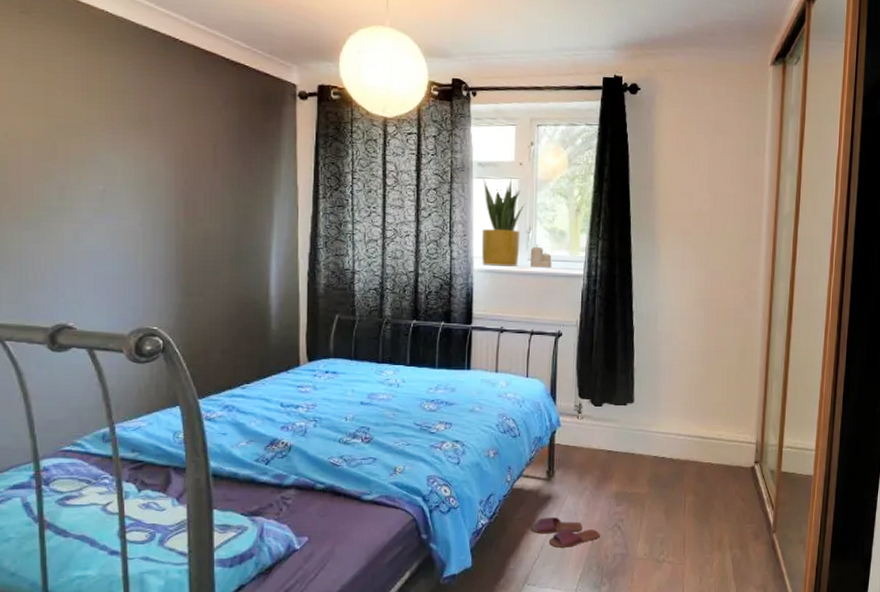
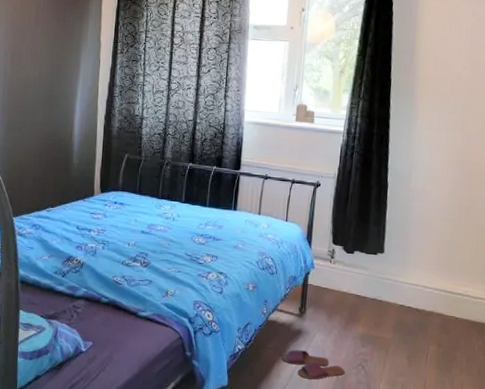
planter: present [481,179,526,267] -> none [252,40,295,121]

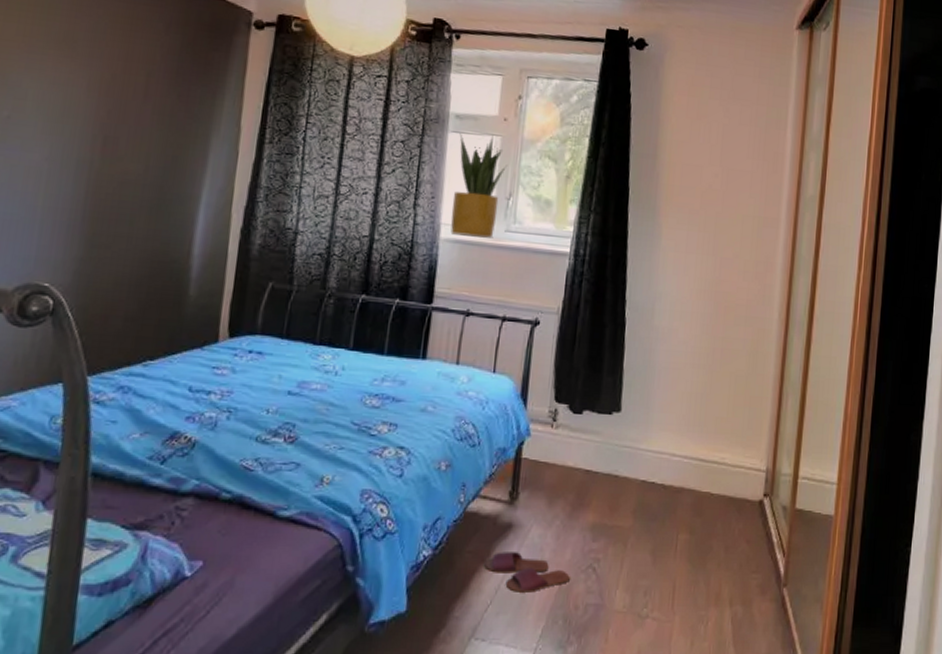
planter: none [252,40,295,121] -> present [450,133,508,238]
candle: present [294,101,316,123] -> none [507,213,534,242]

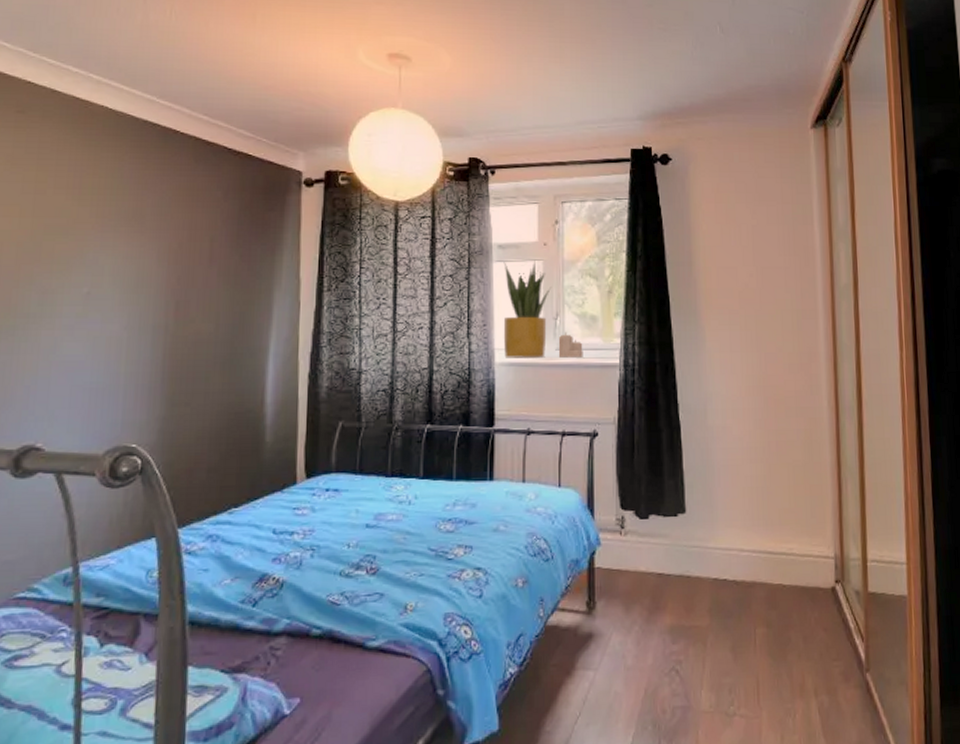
slippers: present [484,552,570,593] -> none [570,661,654,702]
candle: none [507,213,534,242] -> present [558,331,583,358]

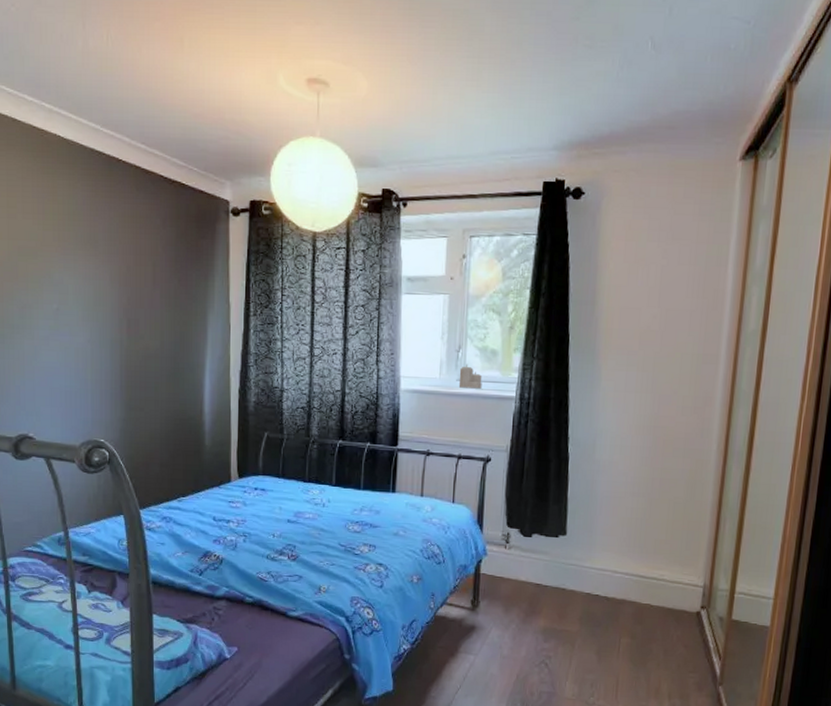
planter: present [503,261,552,358] -> none [408,294,456,387]

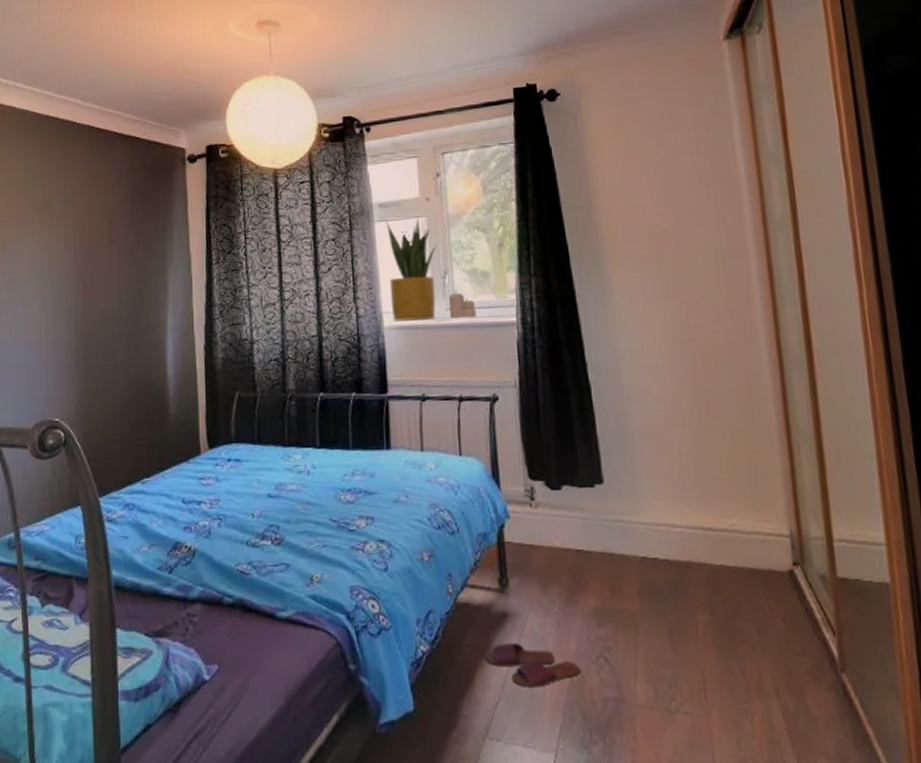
planter: none [408,294,456,387] -> present [385,217,438,322]
slippers: none [453,648,526,681] -> present [485,643,581,687]

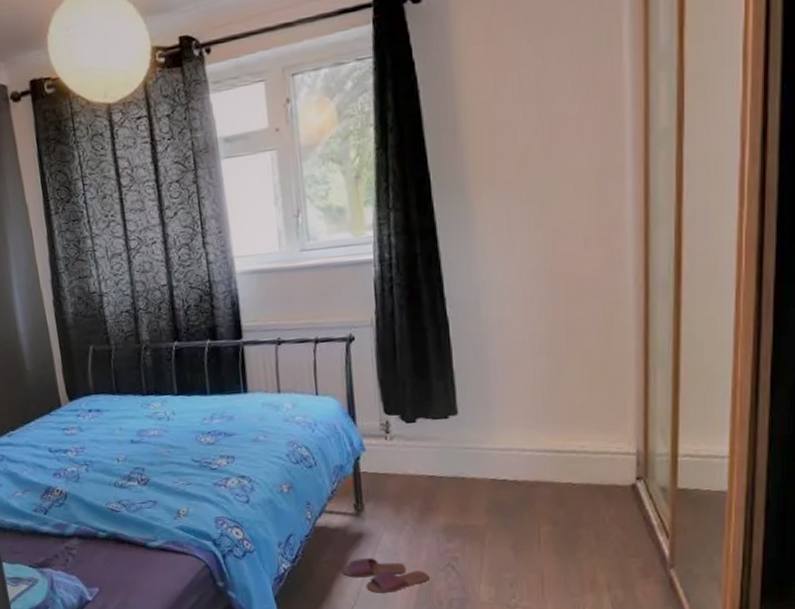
planter: present [385,217,438,322] -> none [232,151,290,266]
candle: present [448,289,476,318] -> none [302,229,332,259]

